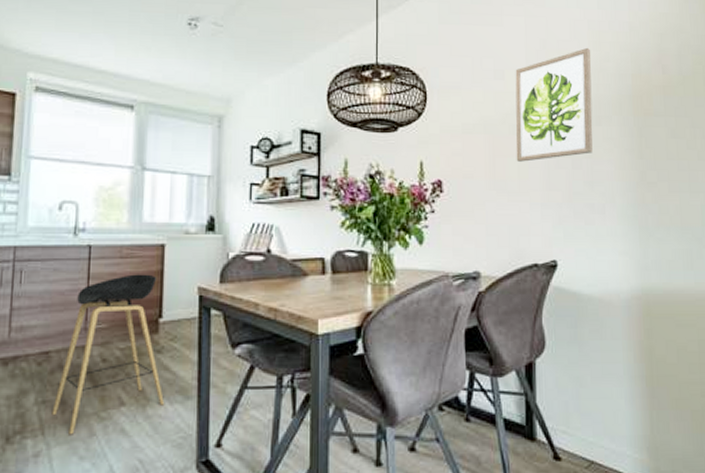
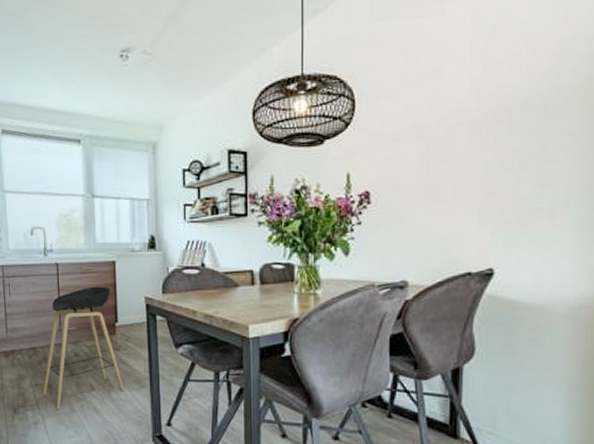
wall art: present [515,47,593,162] -> none [453,27,555,167]

